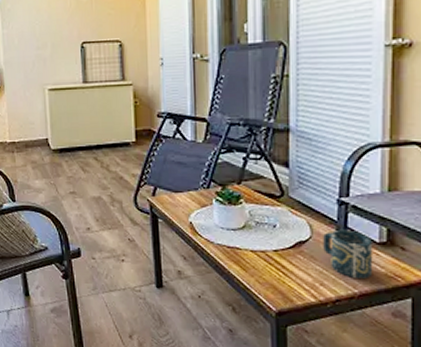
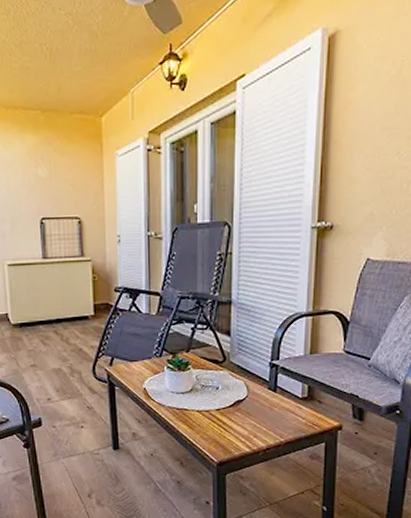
cup: present [323,229,373,280] -> none [257,388,297,430]

